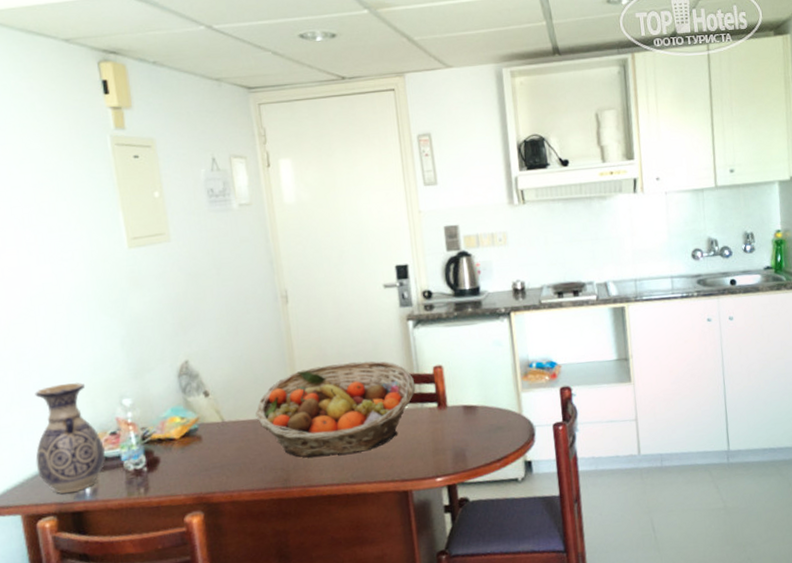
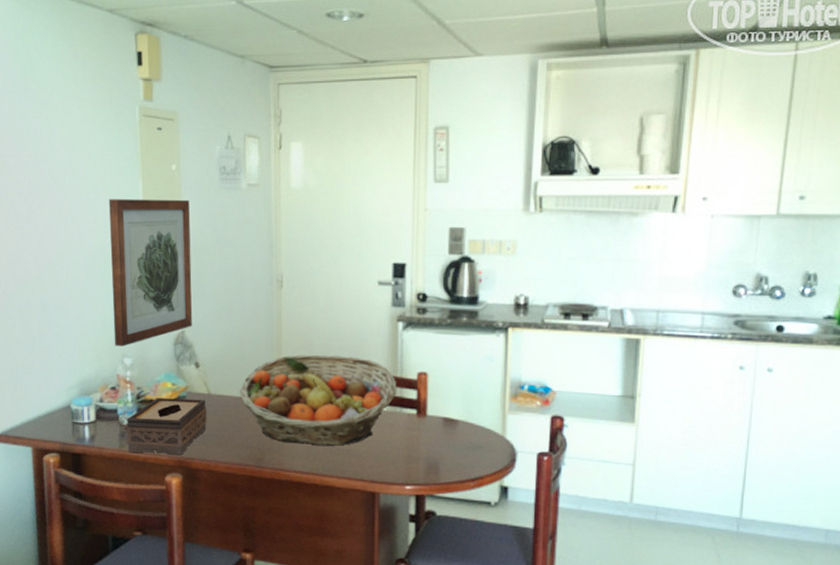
vase: present [35,382,106,494] -> none [48,336,105,436]
wall art: none [86,225,196,388] -> present [109,199,193,346]
tissue box: none [133,428,224,500] -> present [126,398,207,456]

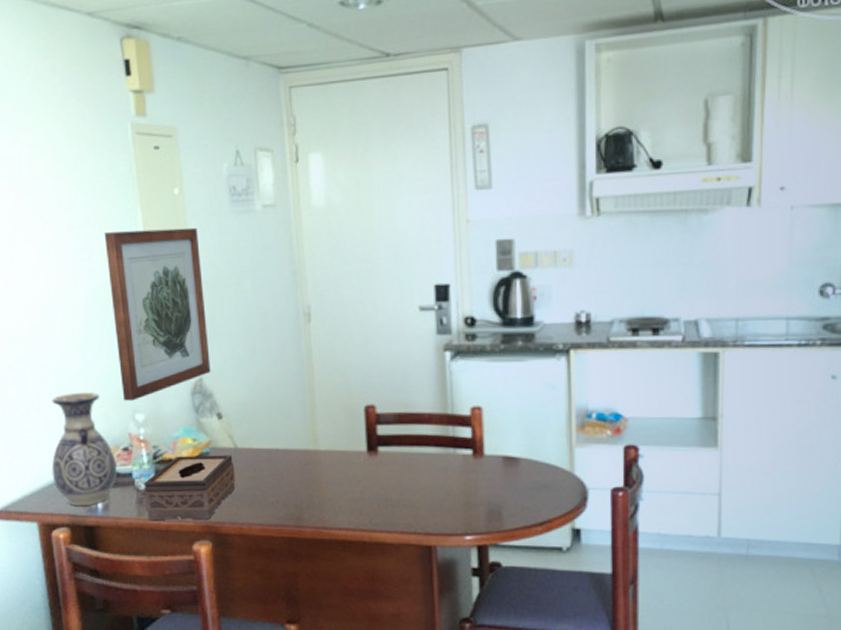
vase: none [48,336,105,436] -> present [51,392,118,507]
fruit basket: present [239,354,397,446] -> none [270,393,449,498]

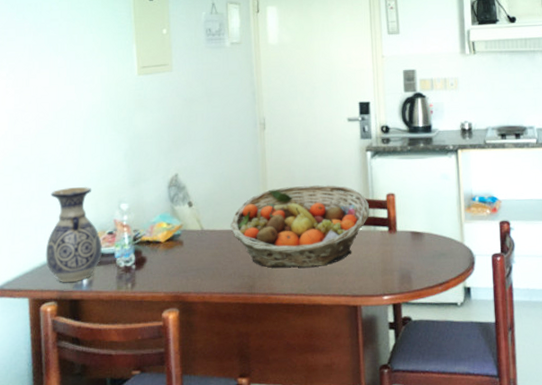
wall art: present [104,227,211,401] -> none [105,58,185,193]
tissue box: present [144,455,236,521] -> none [124,236,201,294]
fruit basket: none [270,393,449,498] -> present [230,184,370,268]

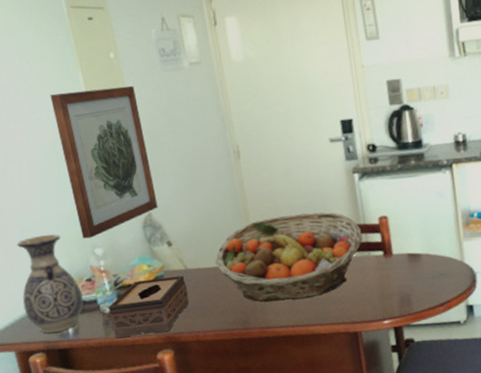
wall art: none [105,58,185,193] -> present [50,85,158,239]
tissue box: none [124,236,201,294] -> present [109,275,189,339]

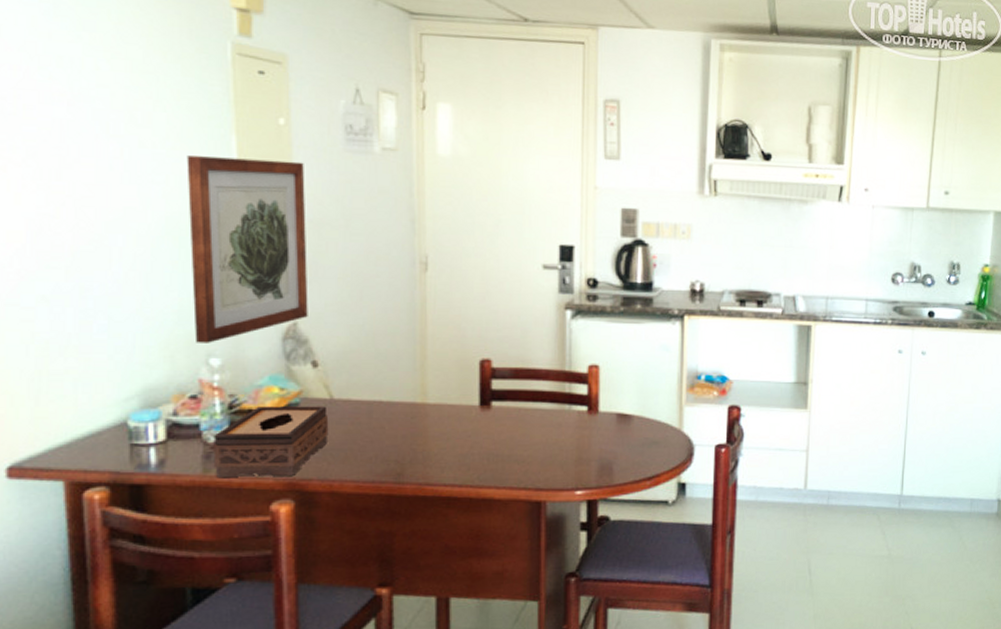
vase: present [17,234,84,334] -> none [90,331,181,462]
fruit basket: present [215,212,363,302] -> none [372,348,565,453]

